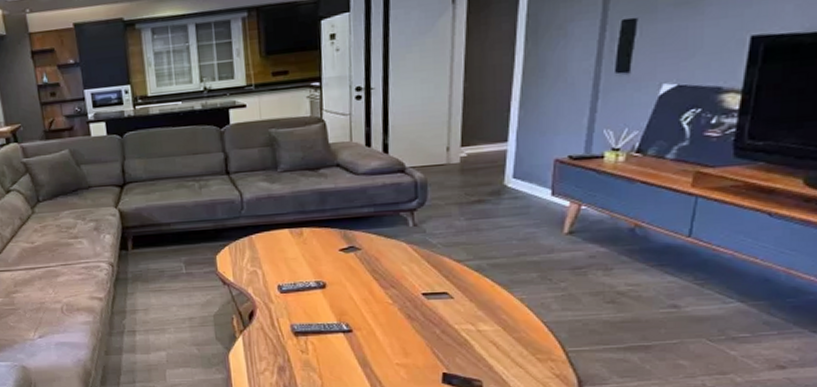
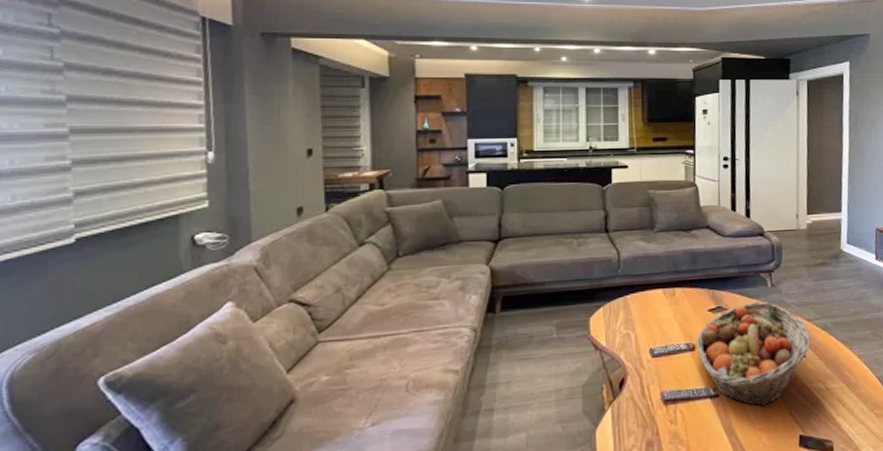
fruit basket: none [326,241,459,343] -> present [696,301,810,406]

